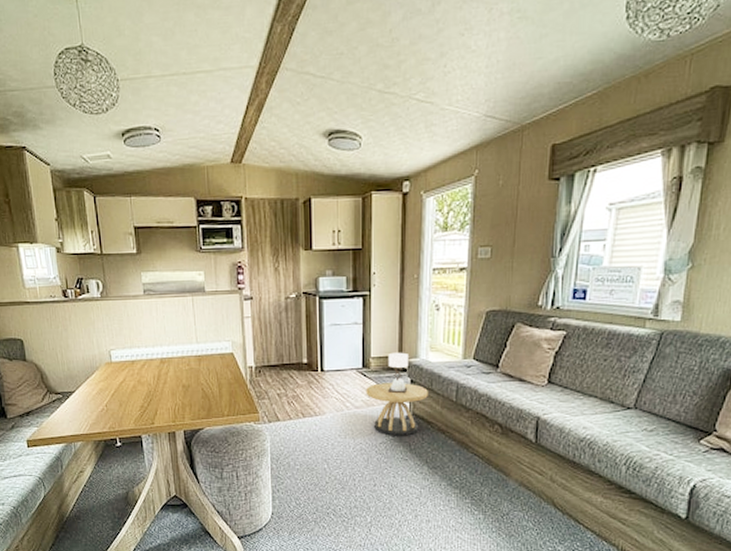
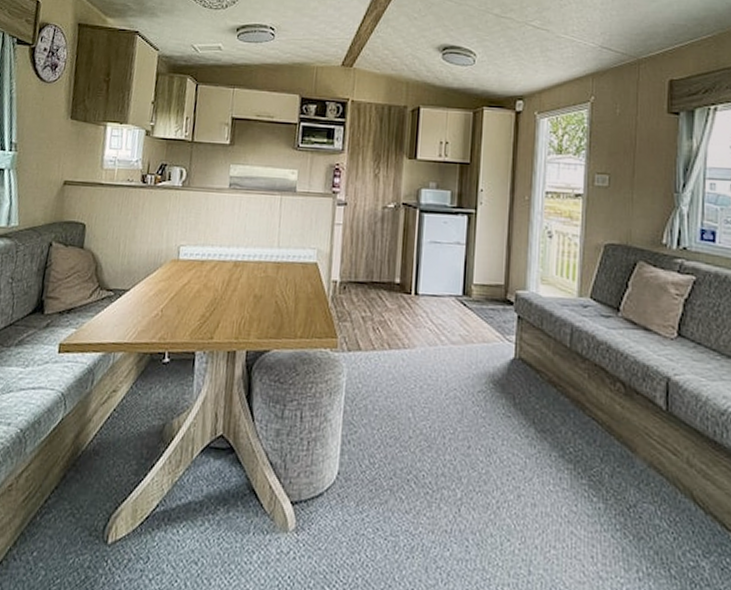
side table: present [366,352,428,436] -> none [465,280,537,386]

